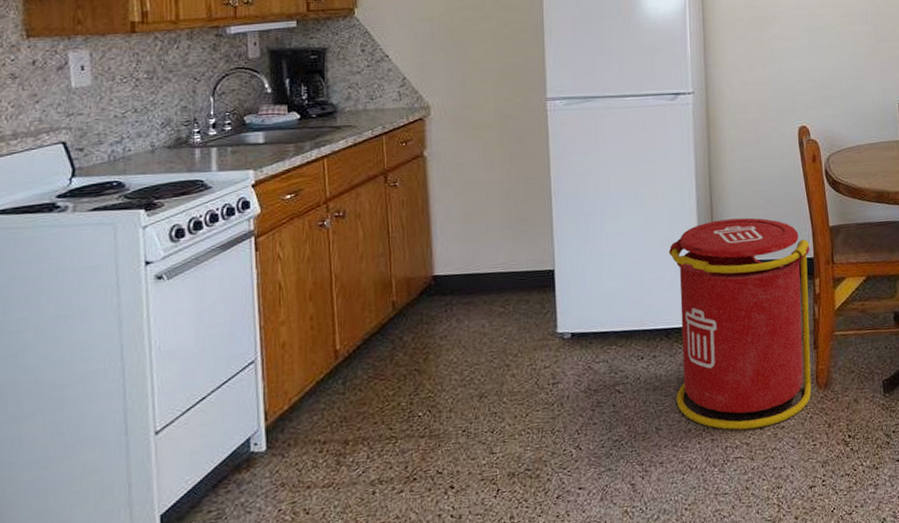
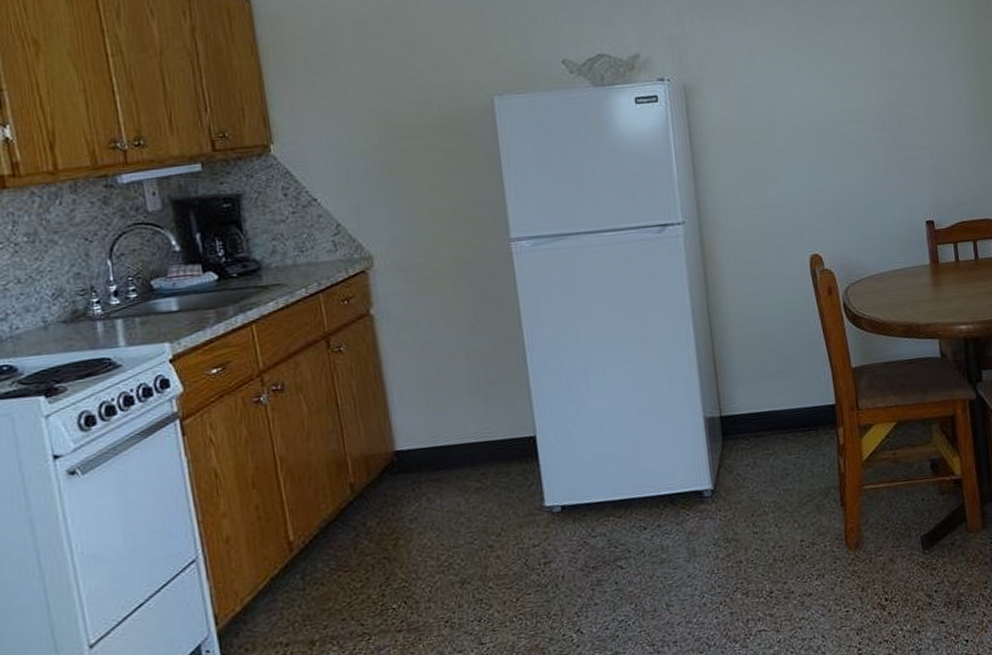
trash can: present [668,218,812,430] -> none [667,363,841,601]

